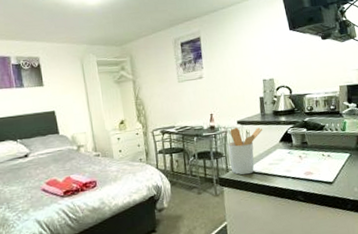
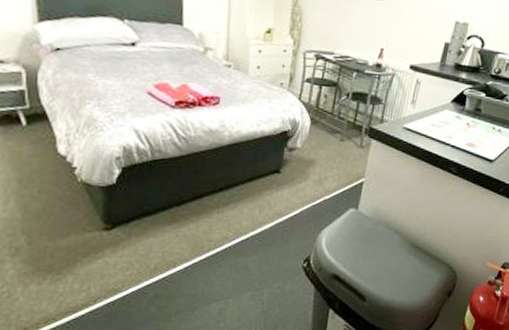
utensil holder: present [227,127,262,175] -> none [387,72,436,131]

